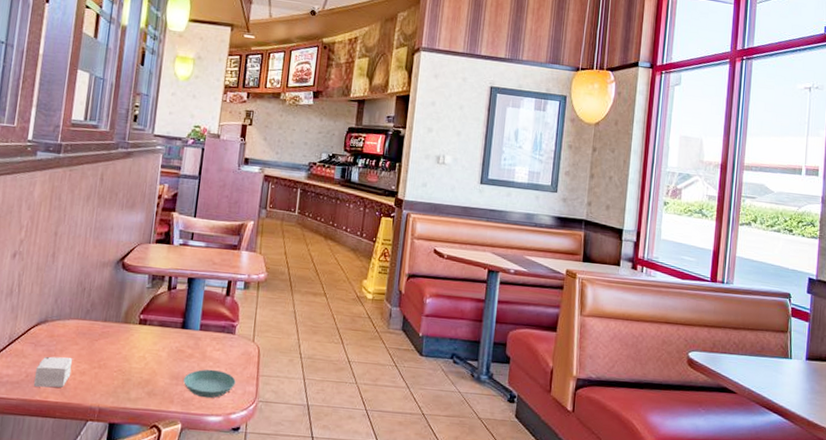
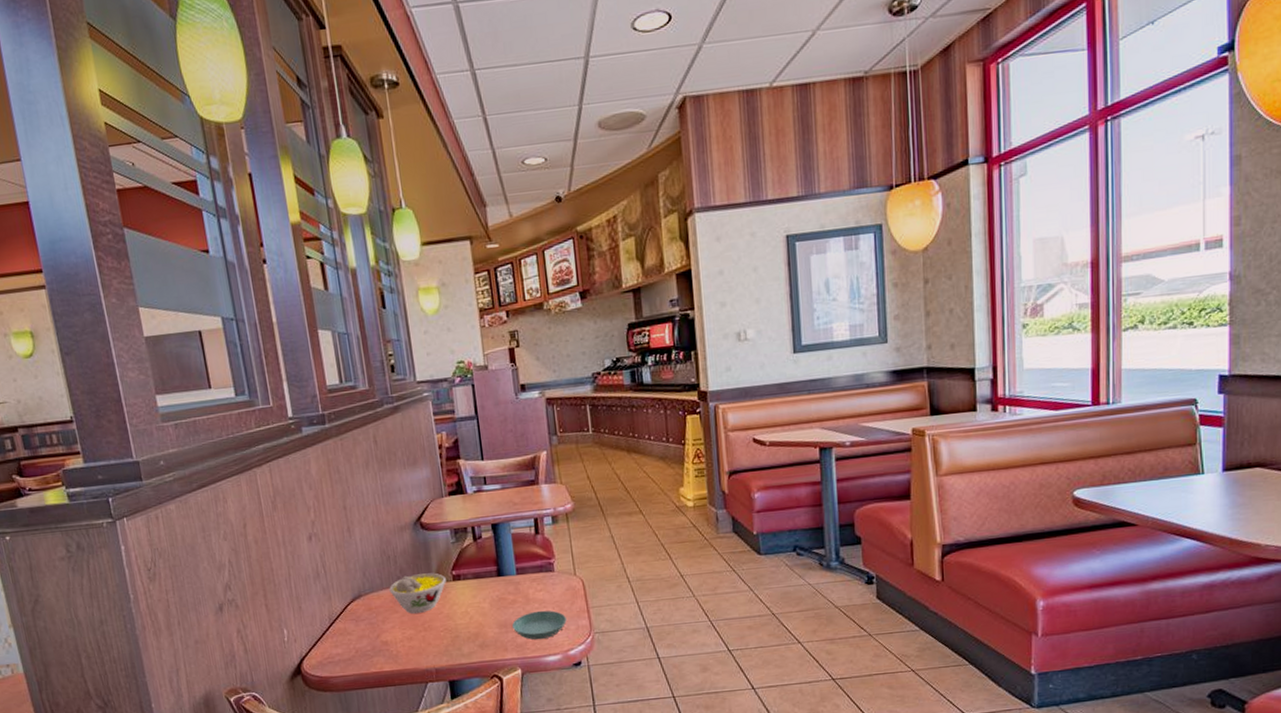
small box: present [34,356,73,388] -> none [363,626,399,660]
bowl: none [75,310,133,350] -> present [389,573,446,614]

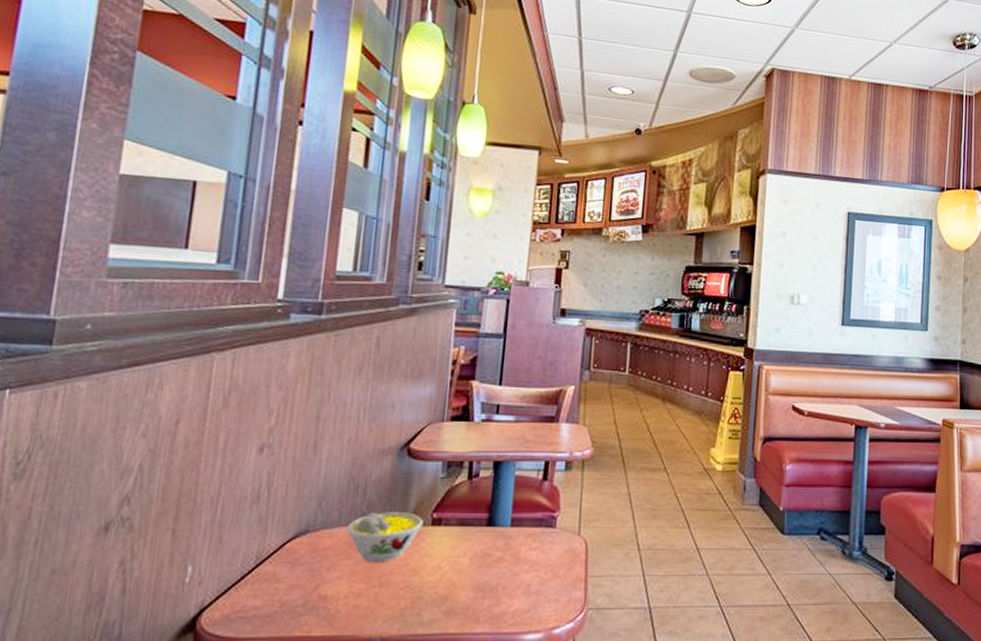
saucer: present [512,610,567,640] -> none [492,574,559,612]

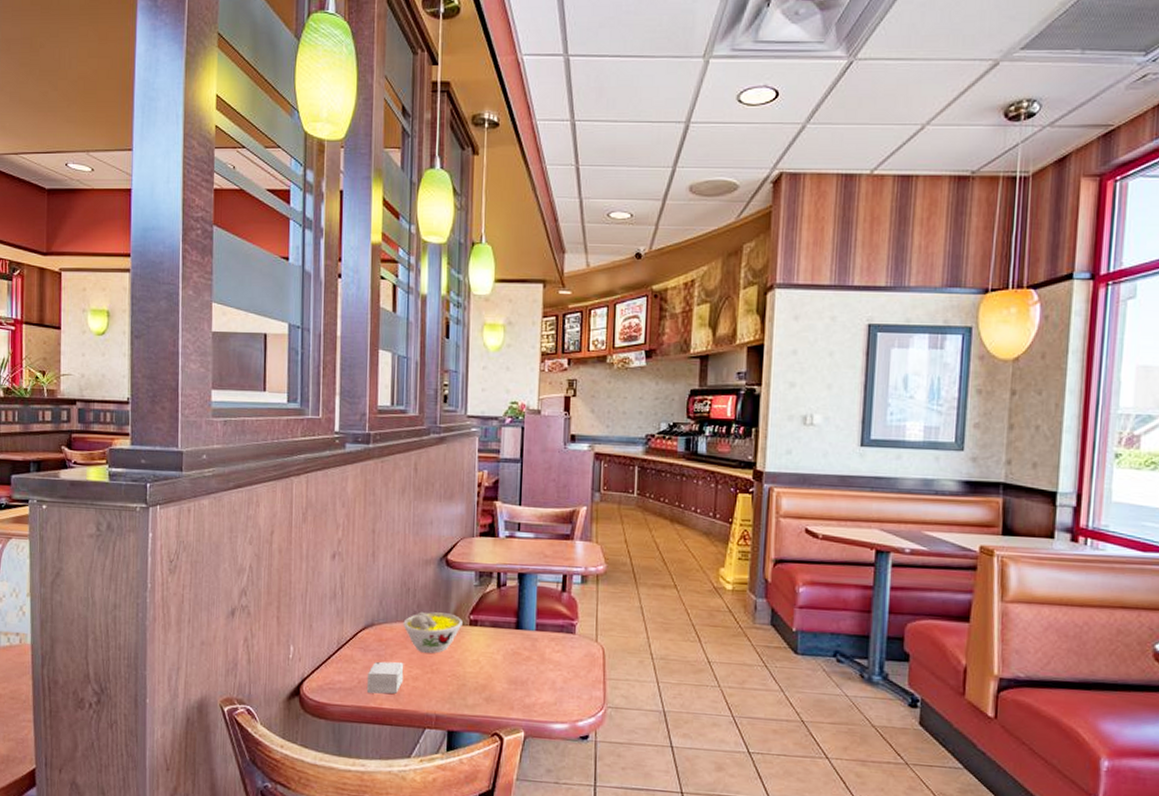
small box: none [291,577,345,618] -> present [366,661,404,694]

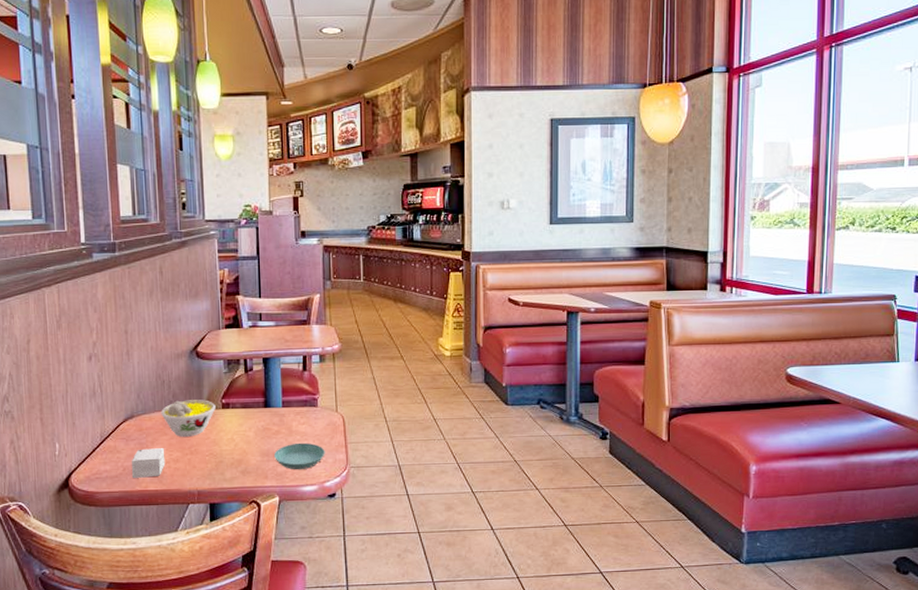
saucer: none [523,672,580,705] -> present [274,442,325,470]

